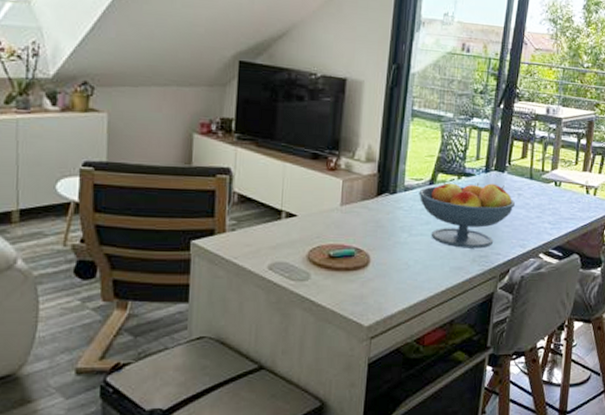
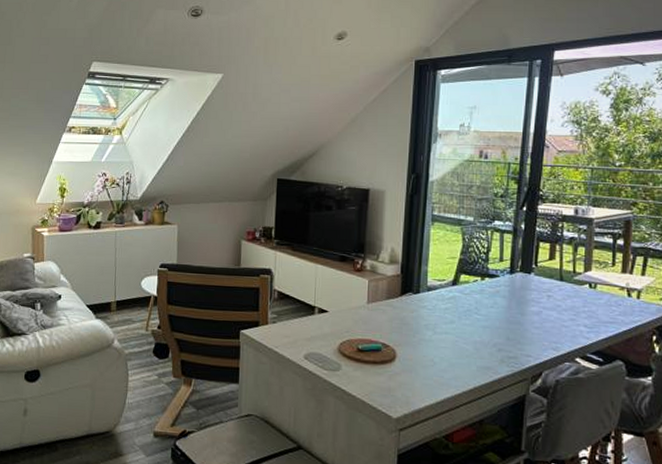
fruit bowl: present [419,181,515,249] -> none [442,282,544,350]

